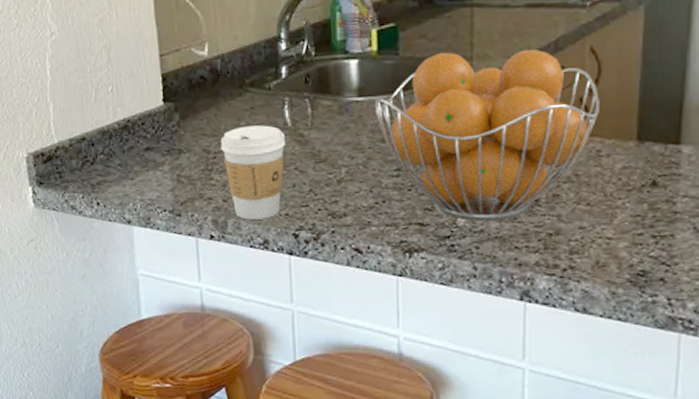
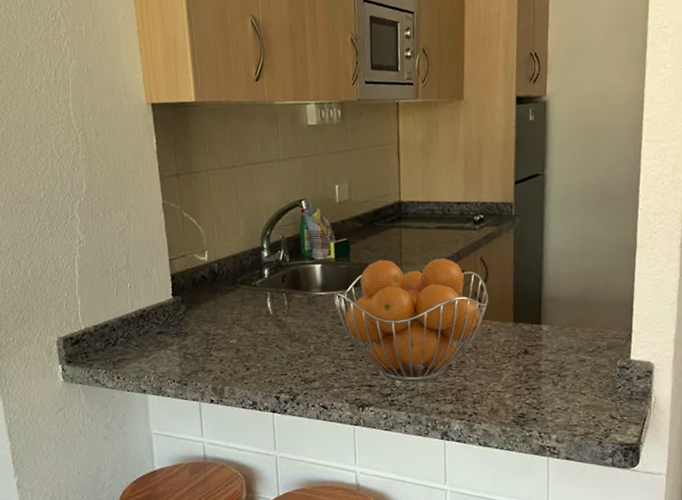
coffee cup: present [220,125,286,220] -> none [218,313,269,387]

